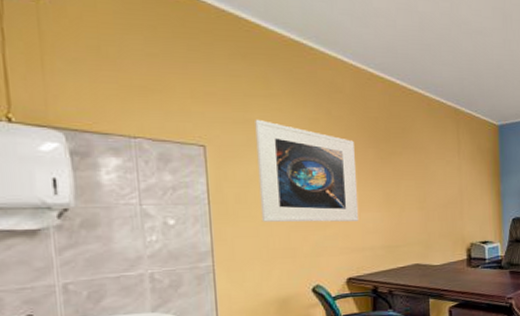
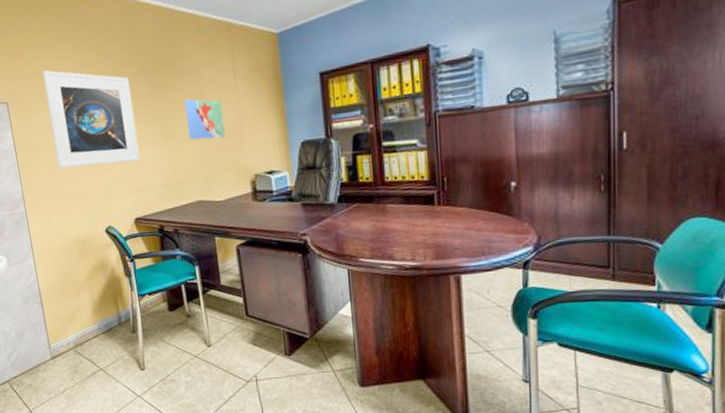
map: none [409,169,446,209] -> present [183,99,226,140]

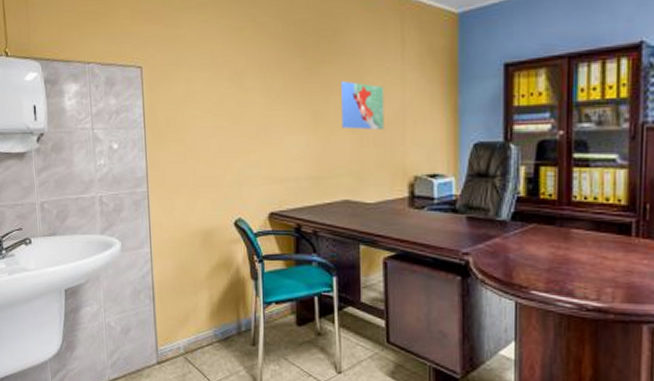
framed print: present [42,70,141,169] -> none [184,34,283,148]

